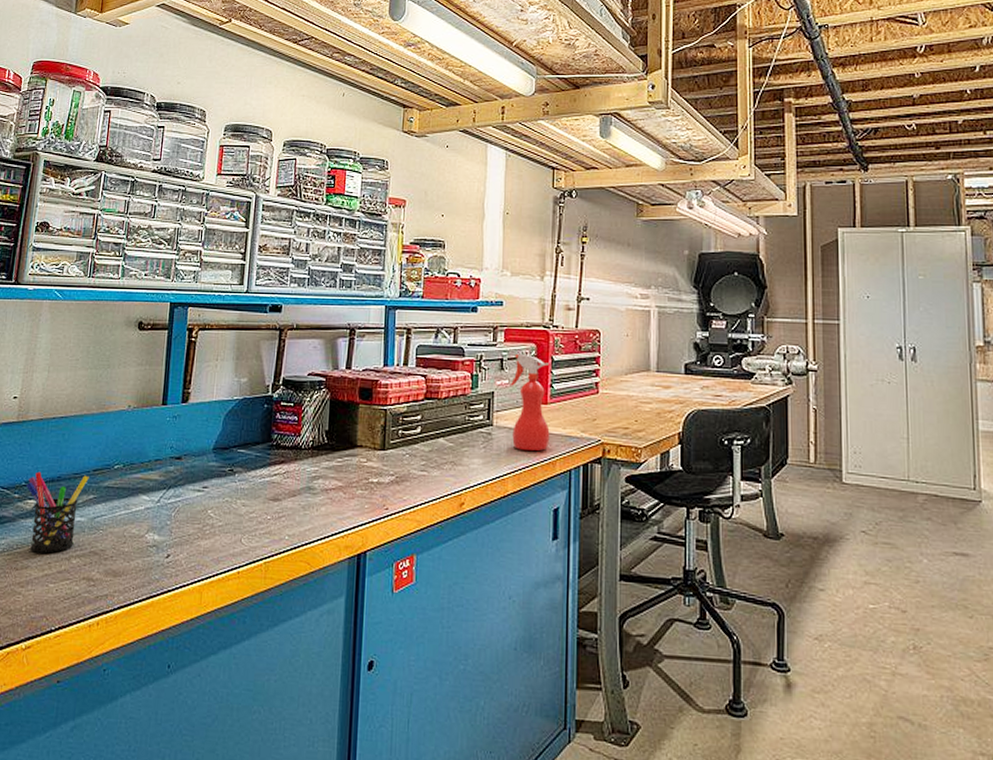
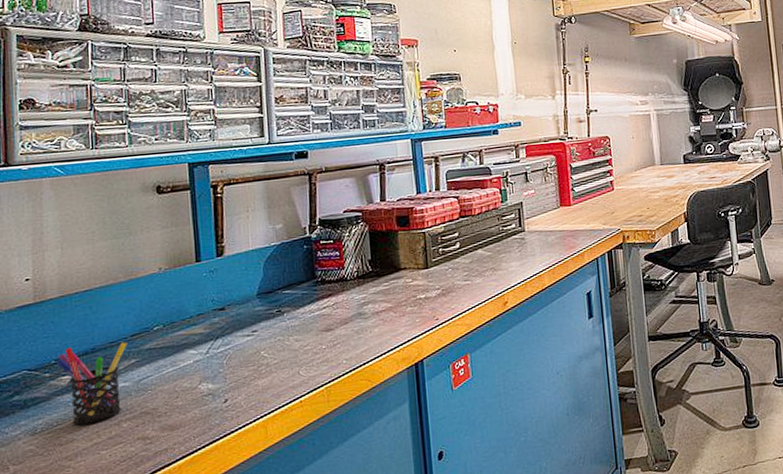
spray bottle: present [510,353,550,451] -> none [535,165,577,248]

